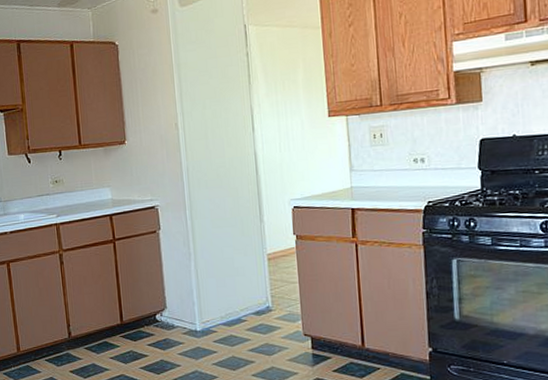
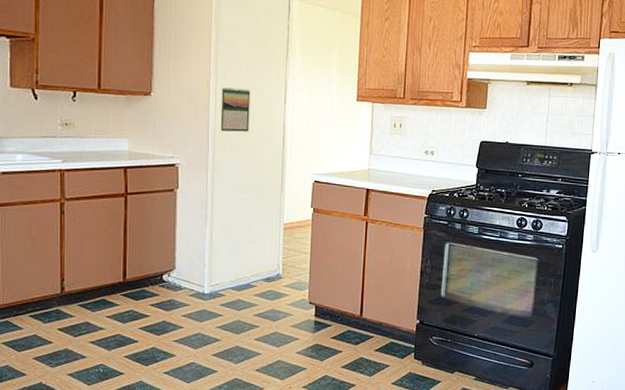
calendar: none [189,123,221,168] -> present [220,87,251,132]

